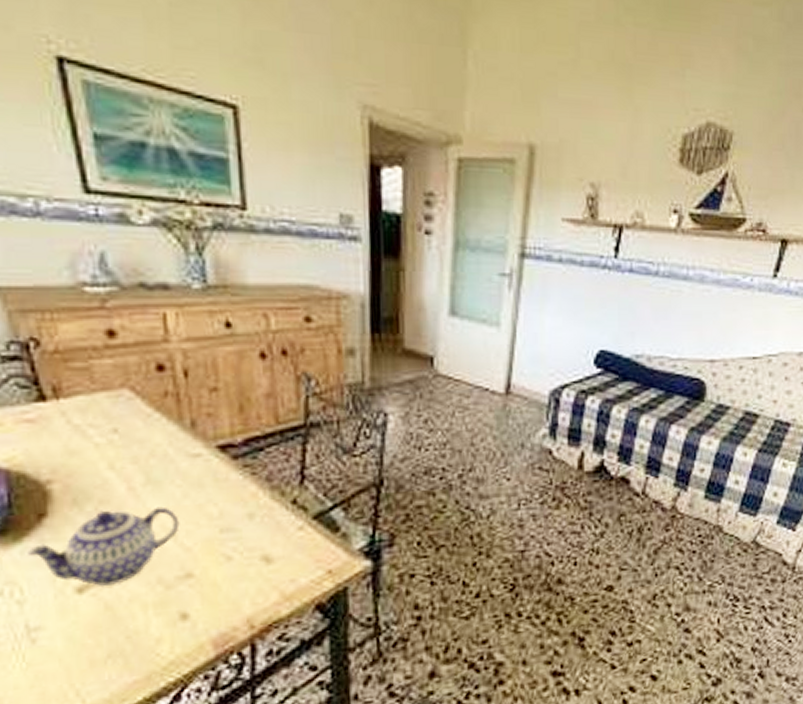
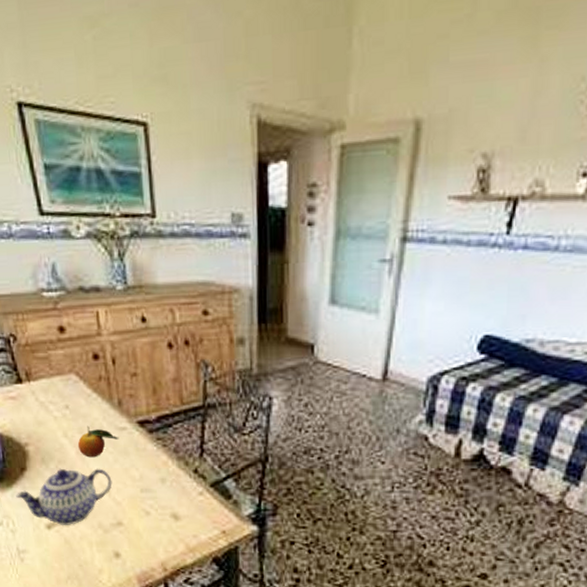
fruit: none [129,453,191,494] -> present [77,425,119,458]

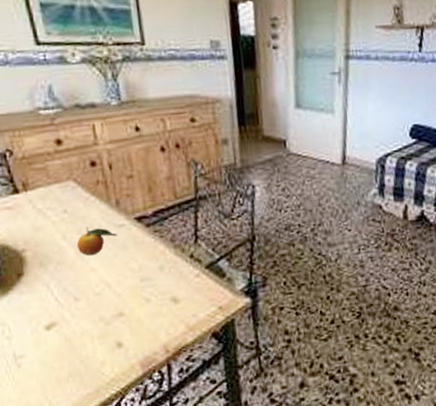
teapot: present [16,468,112,525] -> none [12,264,113,324]

